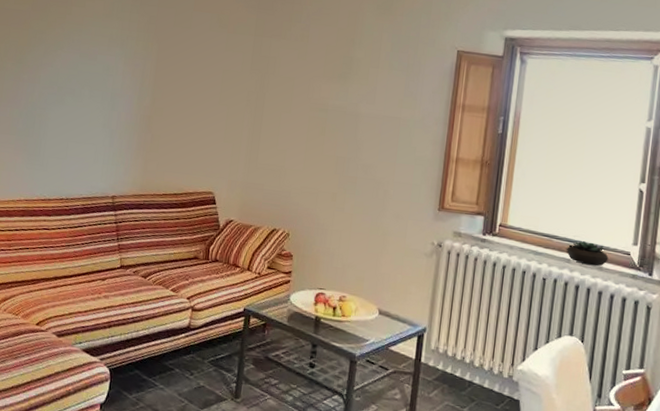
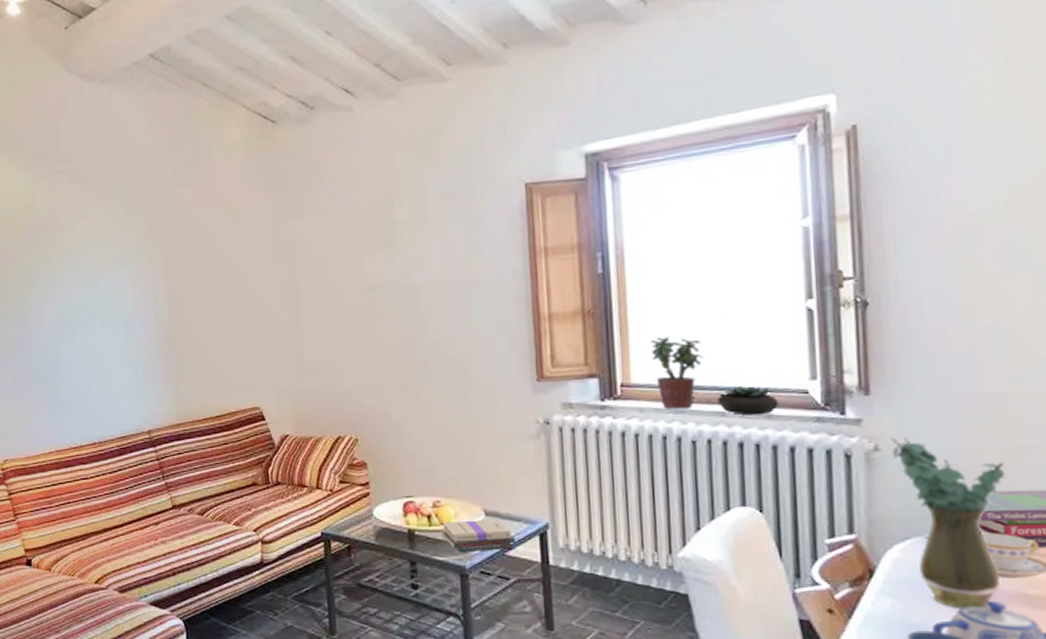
books: none [342,314,399,345] -> present [441,519,516,552]
potted plant: none [525,192,564,253] -> present [650,337,705,410]

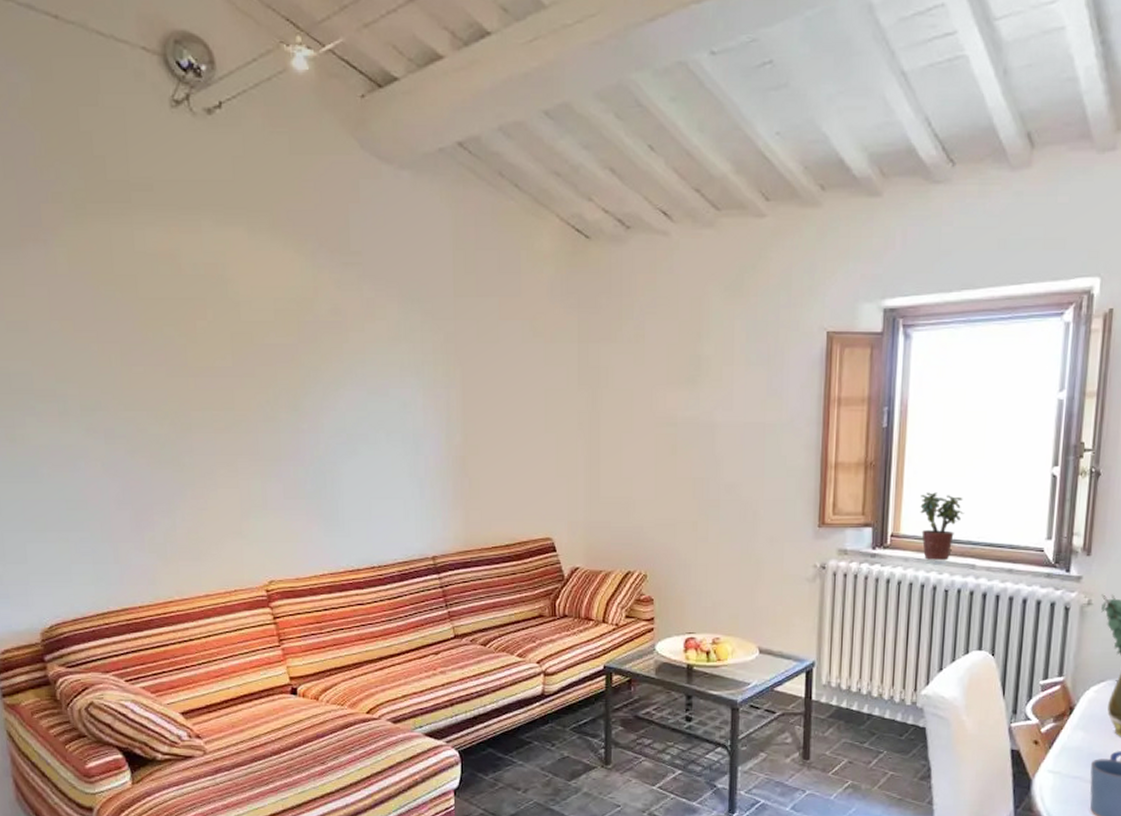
books: present [441,519,516,552] -> none [718,657,784,687]
succulent plant: present [718,386,779,415] -> none [970,542,1019,568]

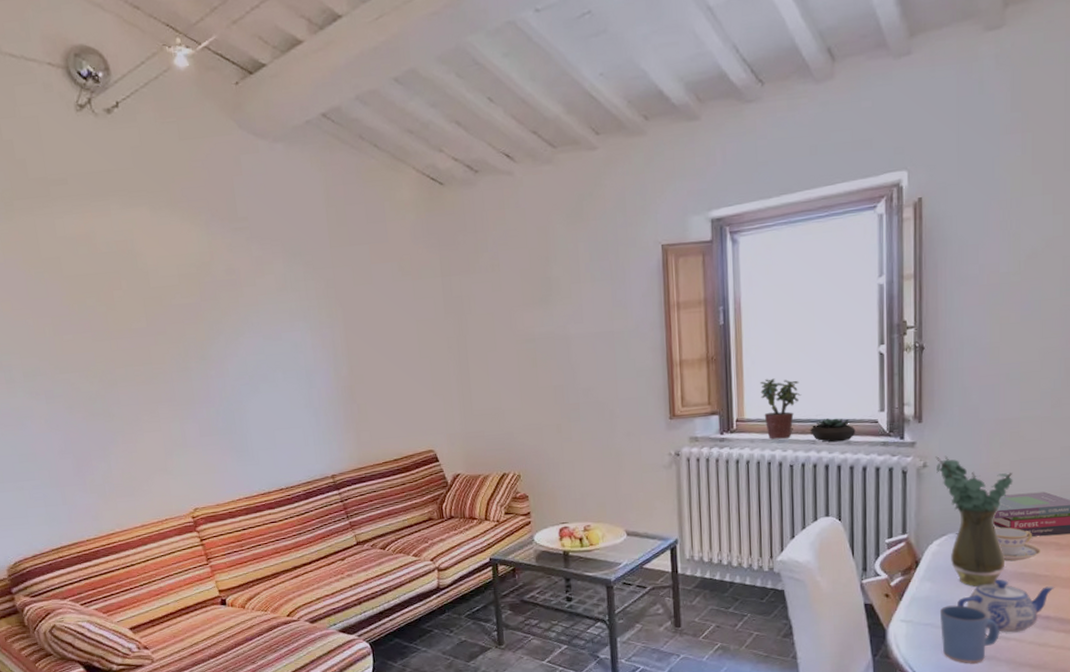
succulent plant: none [970,542,1019,568] -> present [811,418,856,442]

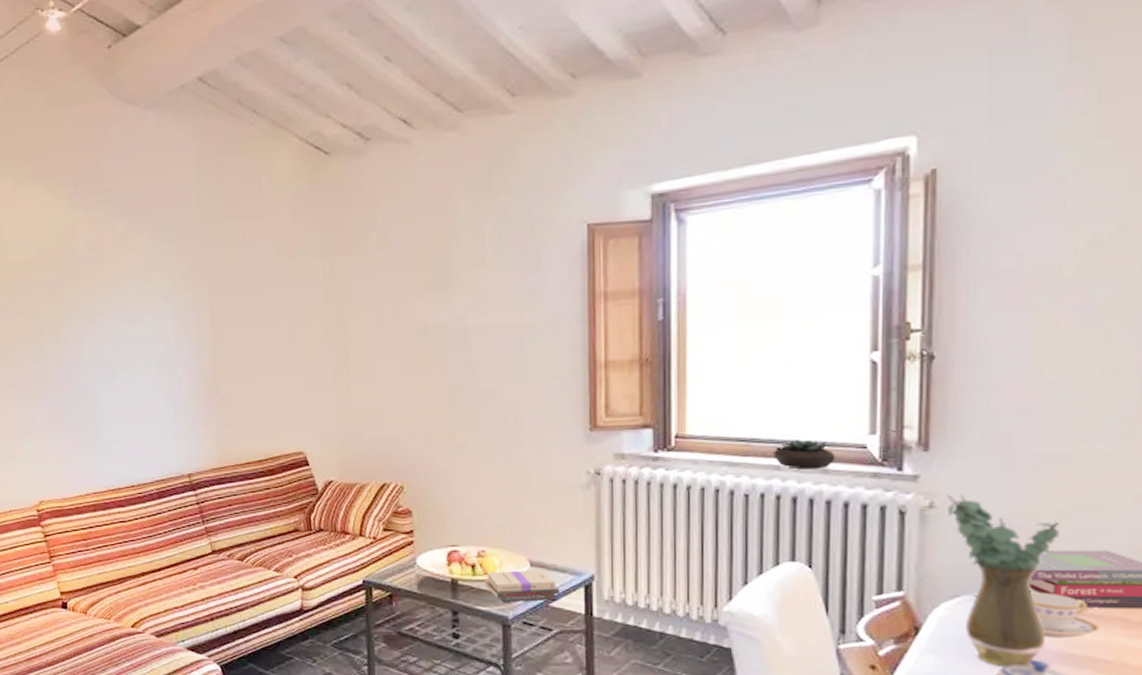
books: none [591,538,651,567] -> present [485,570,560,602]
potted plant: present [760,378,802,440] -> none [708,387,764,463]

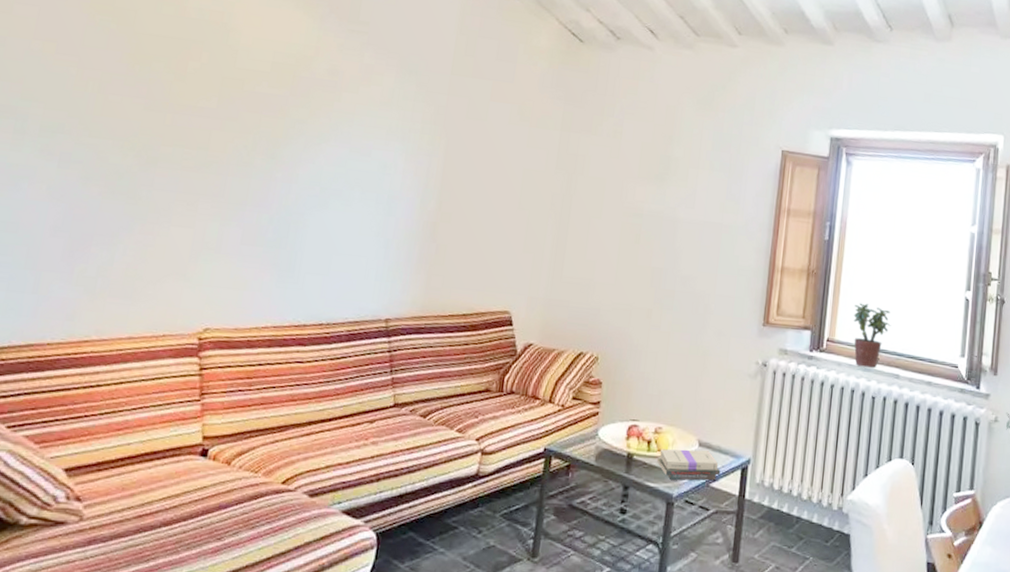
potted plant: none [708,387,764,463] -> present [853,303,892,369]
succulent plant: present [774,439,835,469] -> none [895,354,937,381]

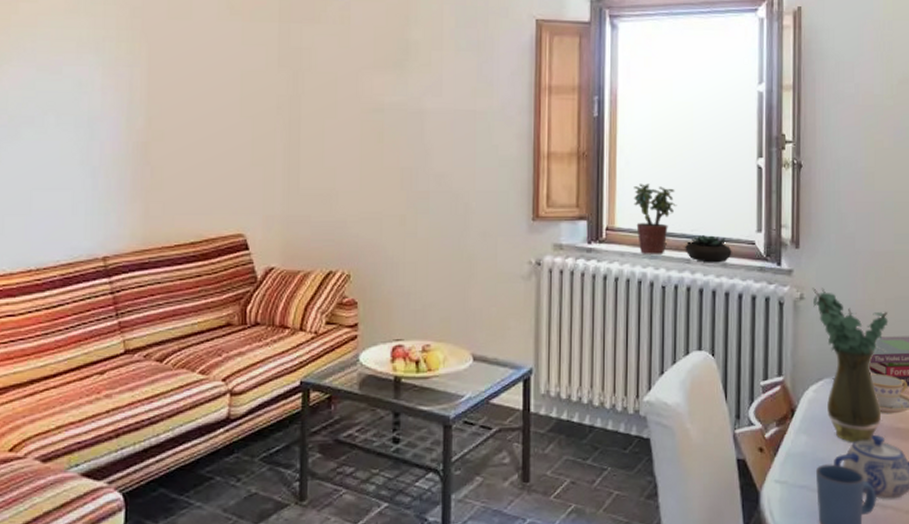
books: present [657,449,721,481] -> none [428,365,500,400]
succulent plant: none [895,354,937,381] -> present [685,235,732,262]

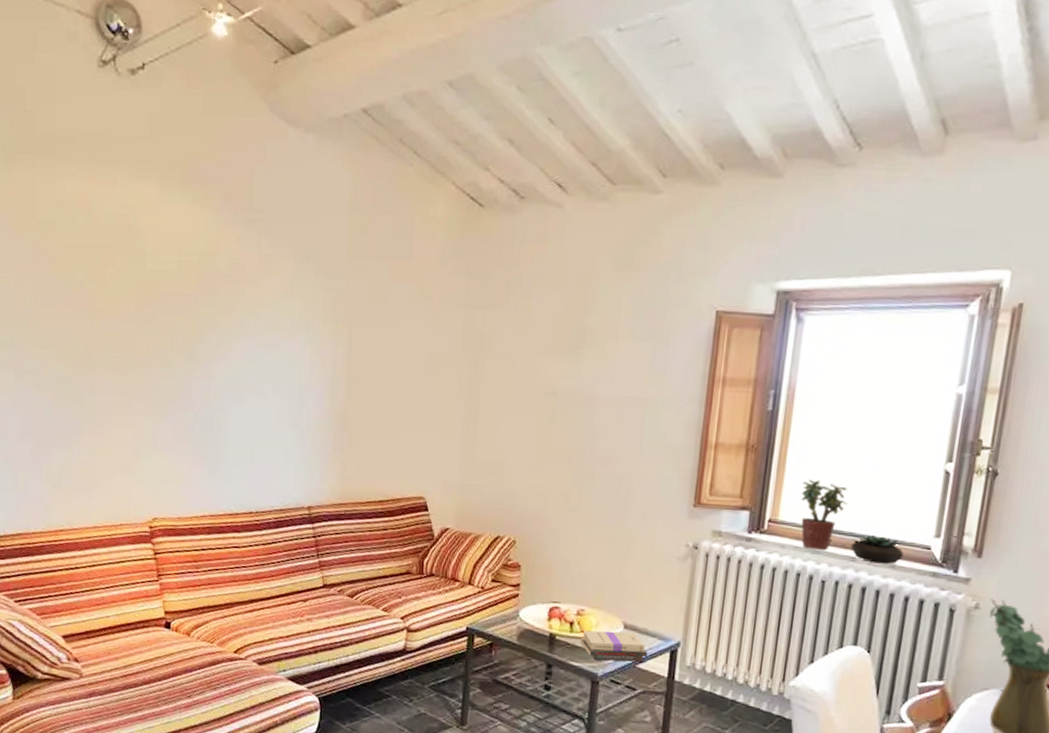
books: none [428,365,500,400] -> present [580,630,648,662]

